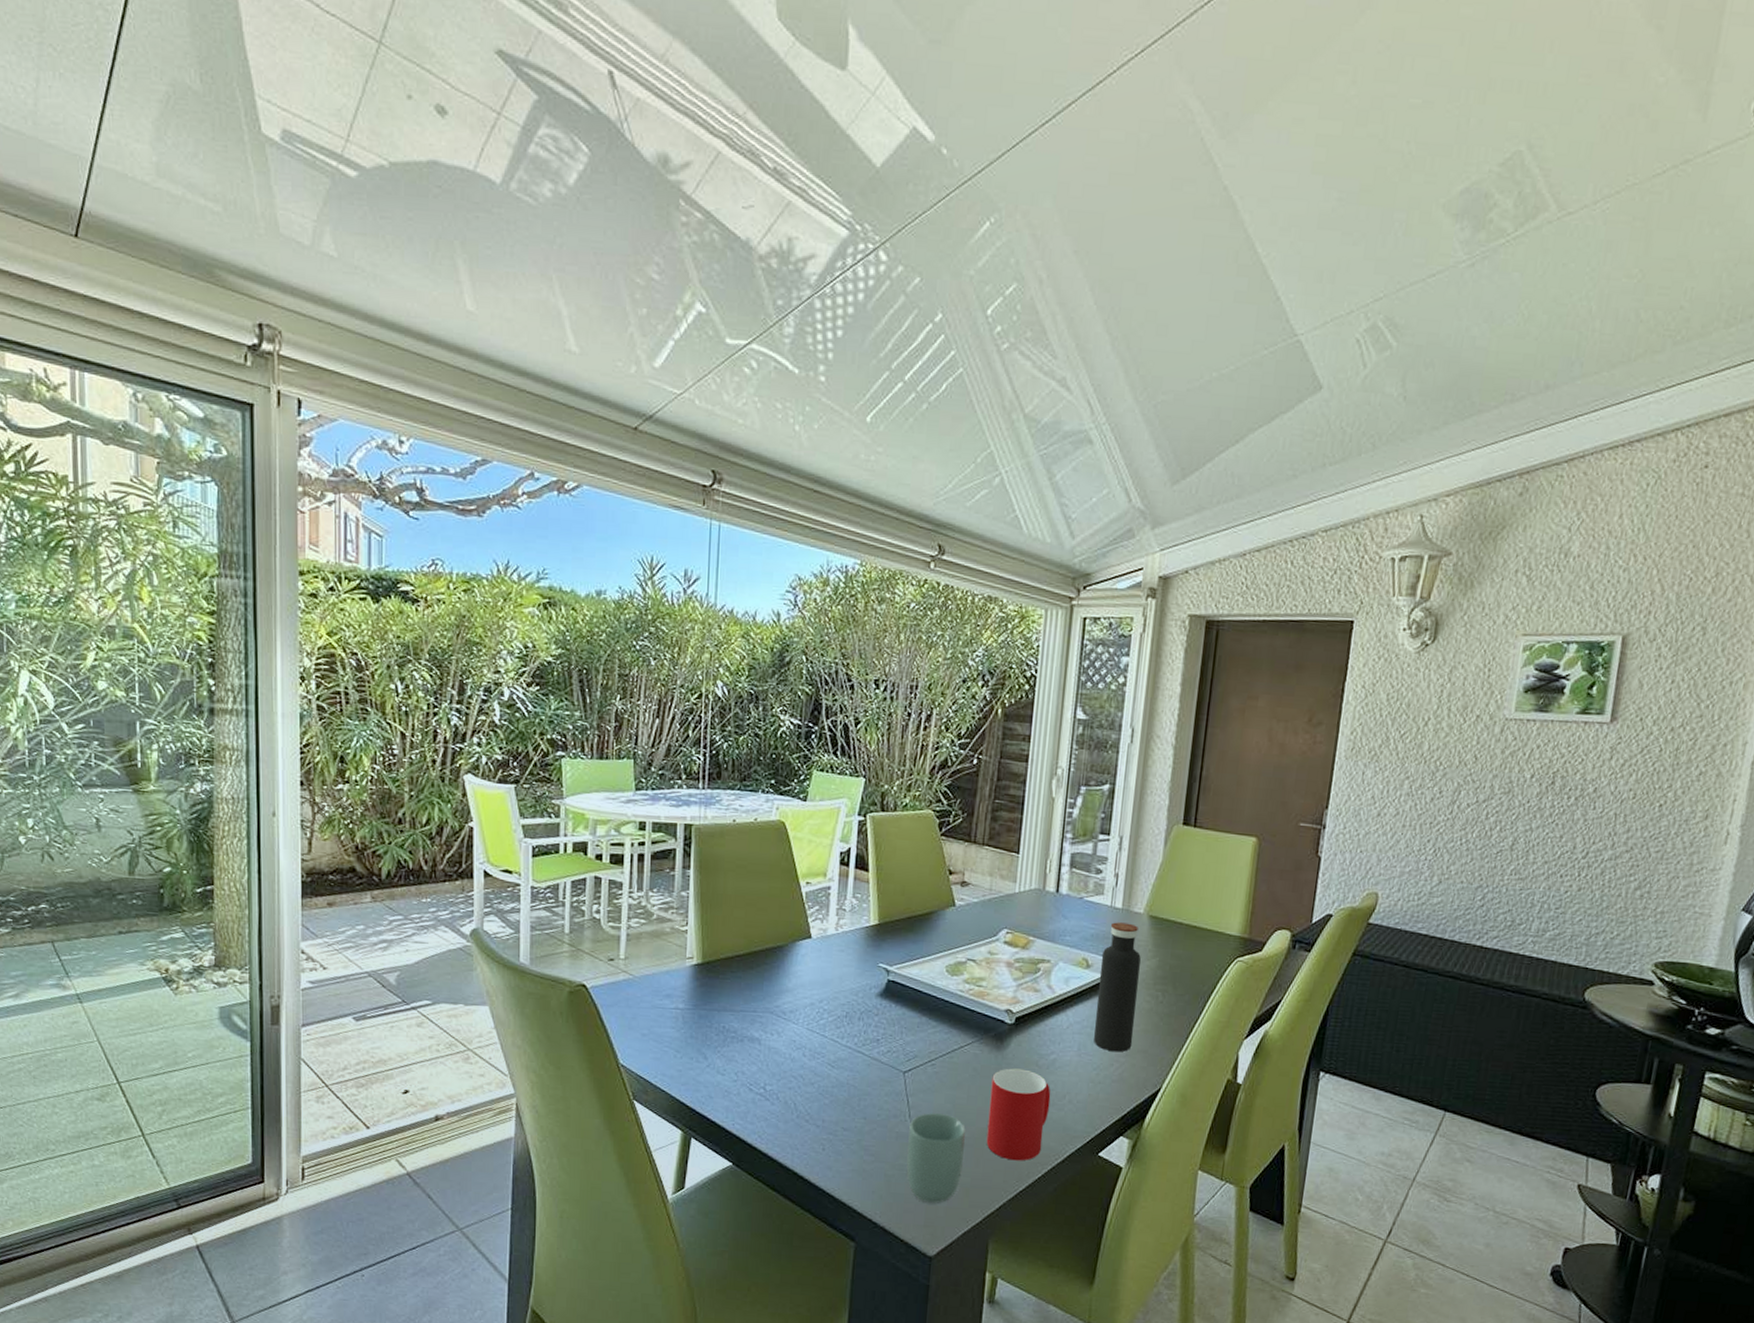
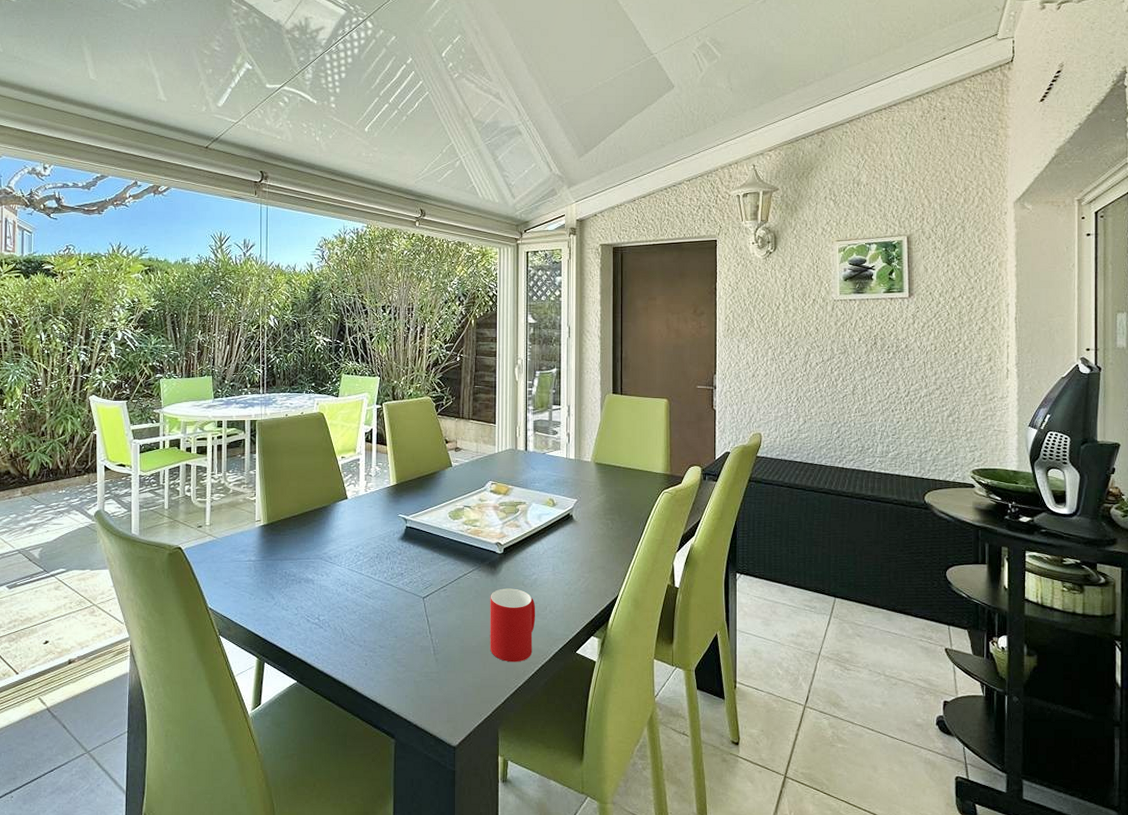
cup: present [905,1112,966,1203] -> none [429,628,474,702]
water bottle: present [1094,922,1141,1052] -> none [563,470,593,570]

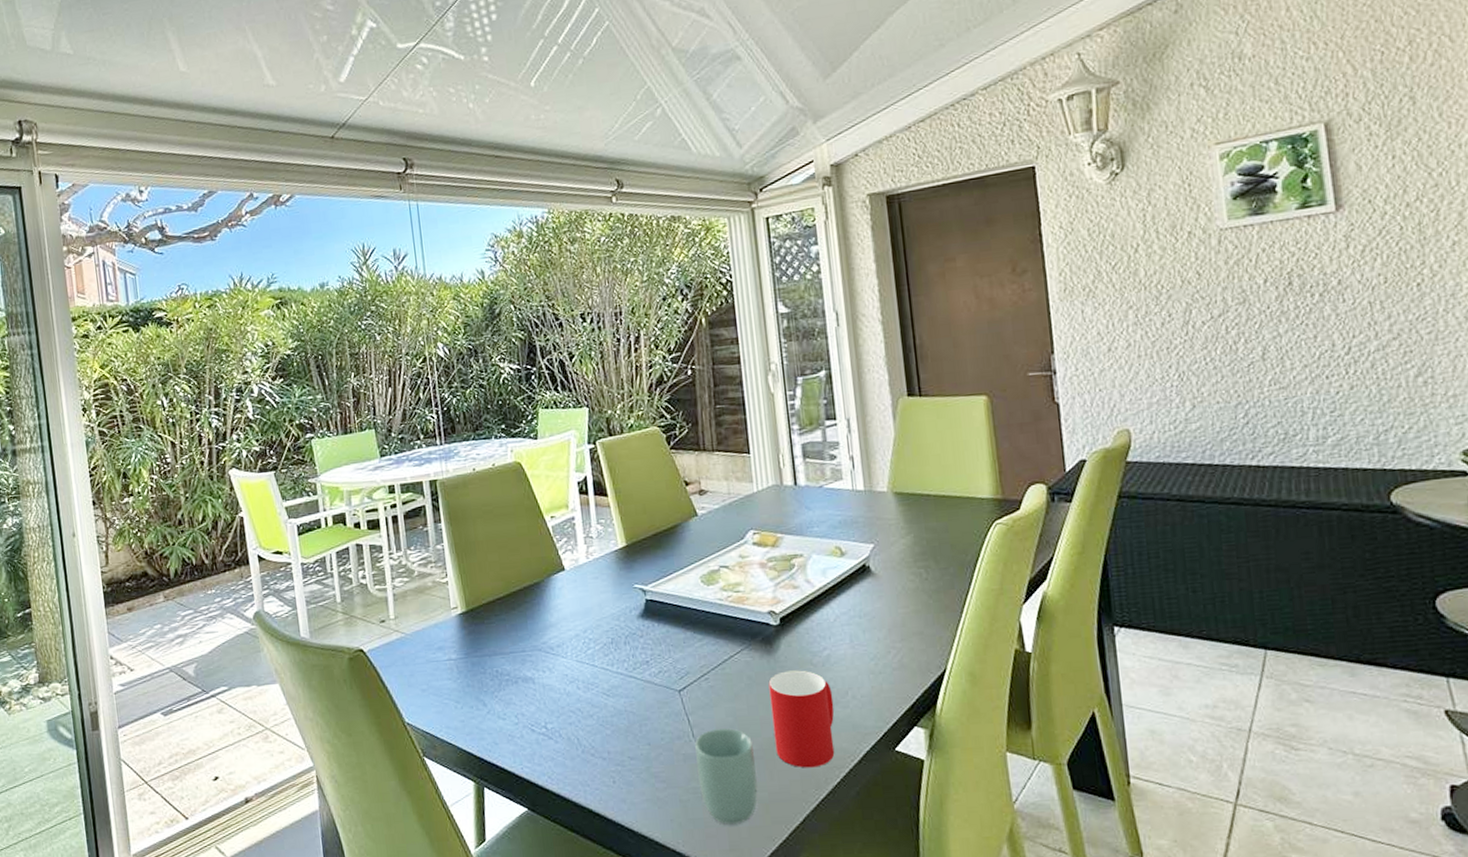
cup: none [429,628,474,702] -> present [695,728,758,825]

